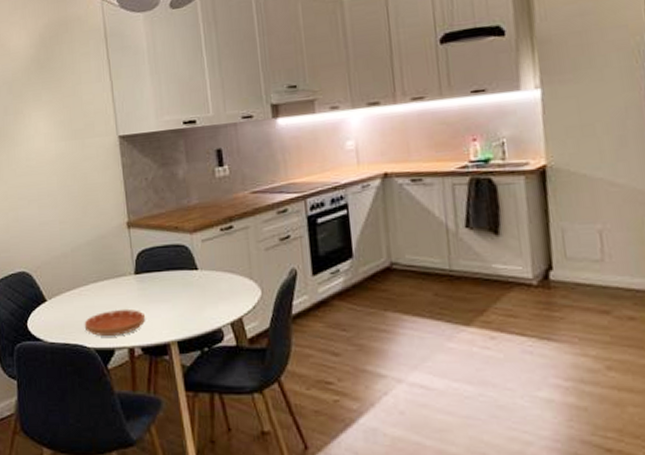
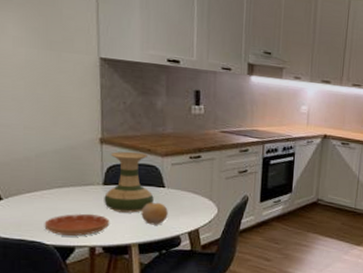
vase: none [137,231,188,305] -> present [104,151,154,213]
fruit: none [176,288,205,317] -> present [141,202,168,225]

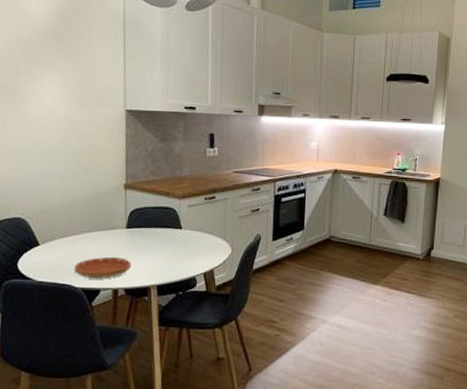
vase: present [104,151,154,213] -> none [127,195,172,255]
fruit: present [141,202,168,225] -> none [160,243,185,267]

